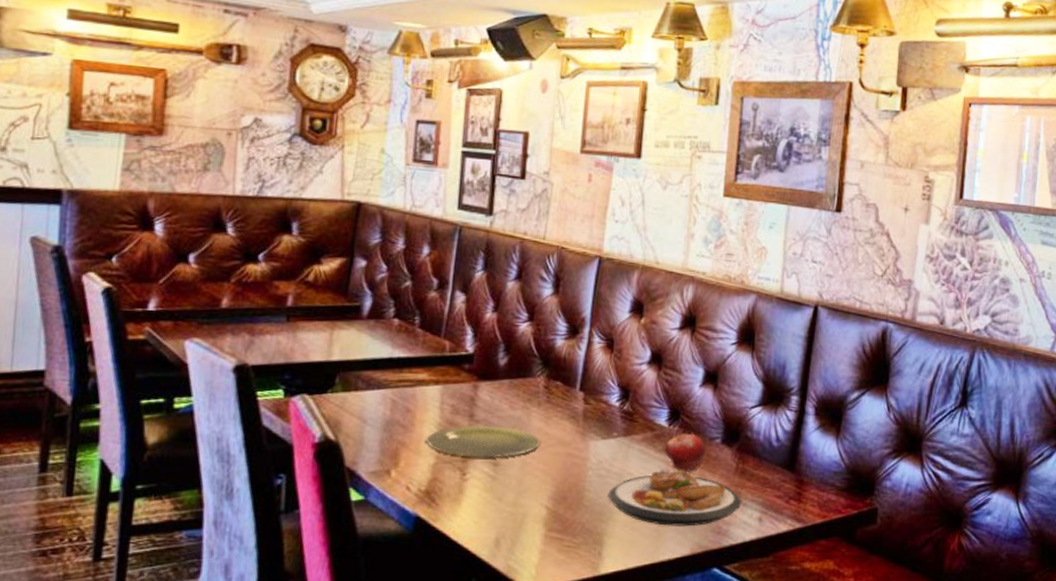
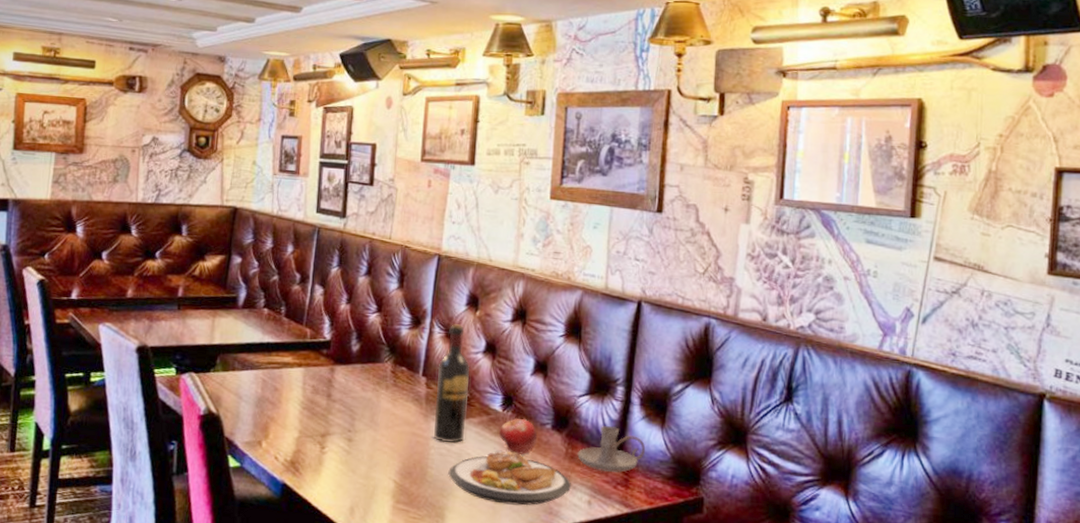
plate: present [427,425,540,458] -> none [291,404,388,434]
wine bottle: none [591,333,634,464] -> present [433,324,471,444]
candle holder: none [748,438,820,486] -> present [577,426,646,473]

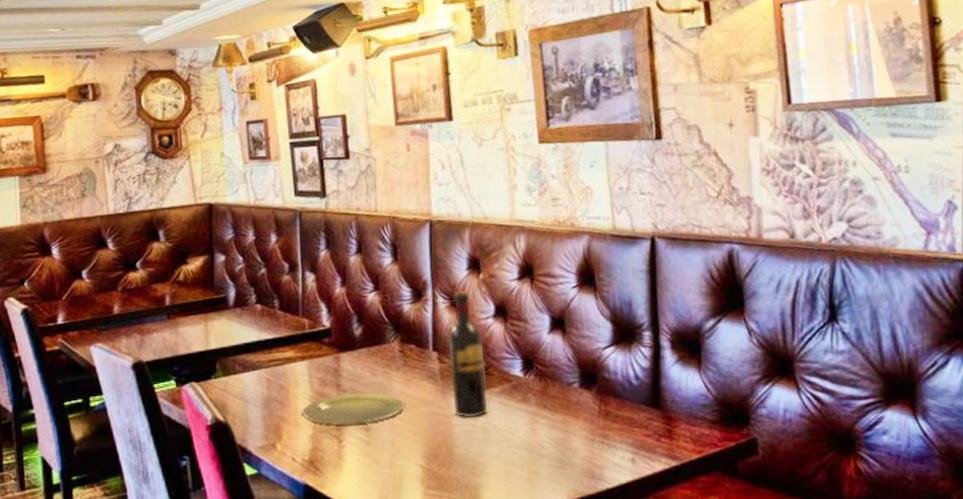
plate: none [291,404,388,434] -> present [302,392,405,425]
plate: present [448,451,571,506] -> none [476,418,611,475]
fruit: present [499,418,538,455] -> none [524,380,566,419]
candle holder: present [577,426,646,473] -> none [612,375,685,425]

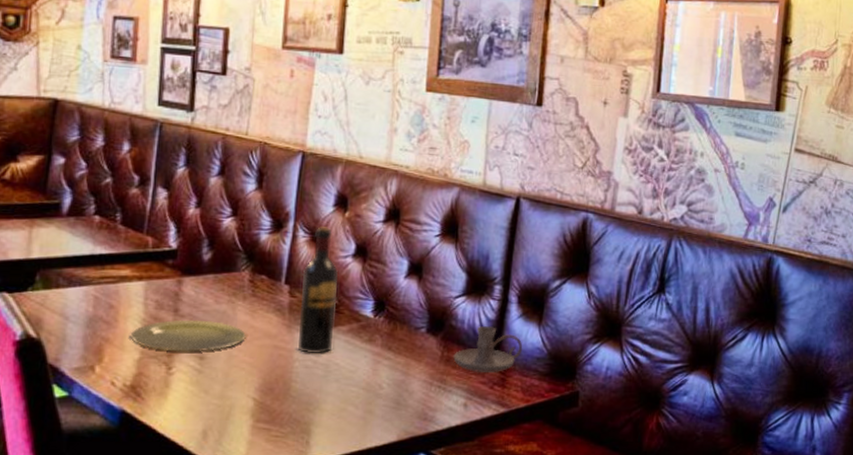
candle holder: none [612,375,685,425] -> present [453,326,523,372]

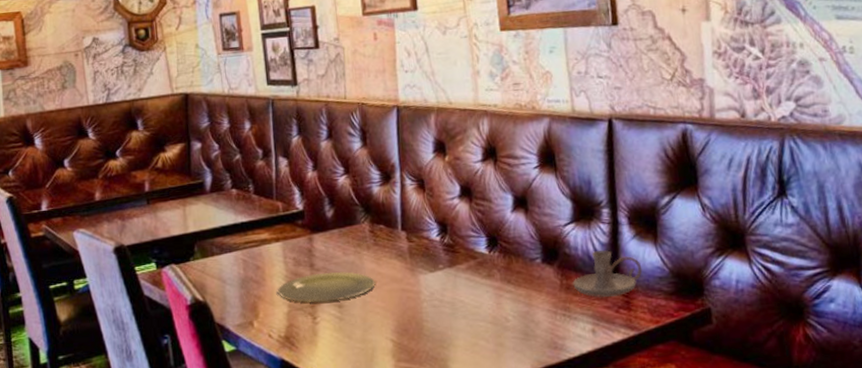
wine bottle: present [298,227,339,355] -> none [415,173,455,294]

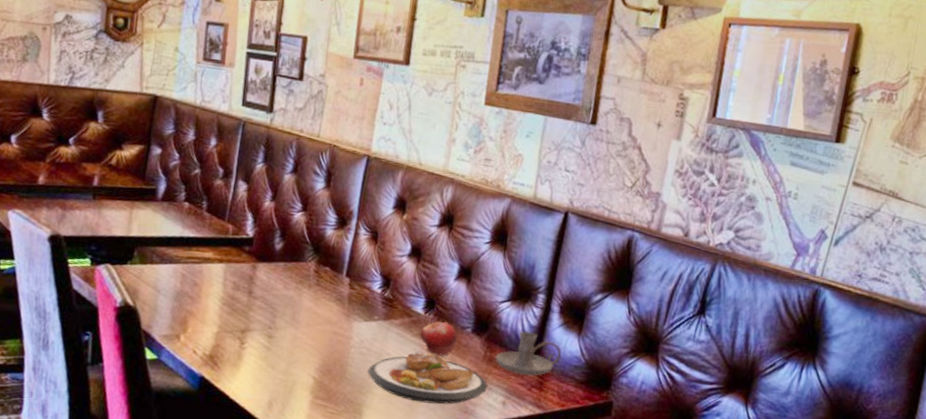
plate: present [278,271,375,303] -> none [211,300,310,331]
plate: none [444,292,572,346] -> present [367,352,488,405]
fruit: none [489,256,530,294] -> present [420,321,458,356]

